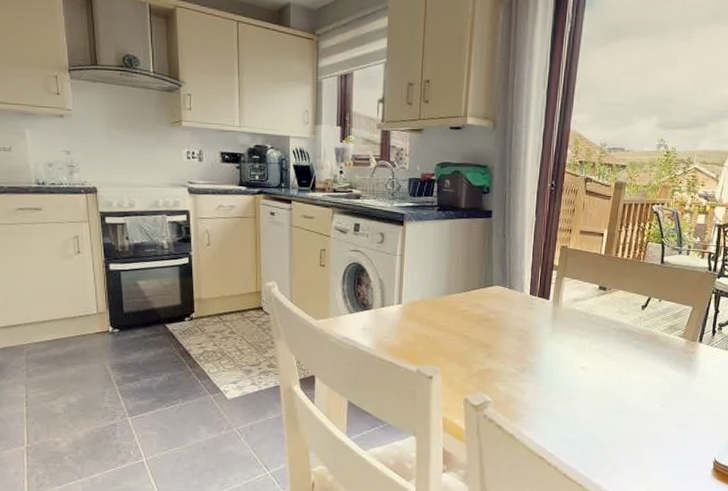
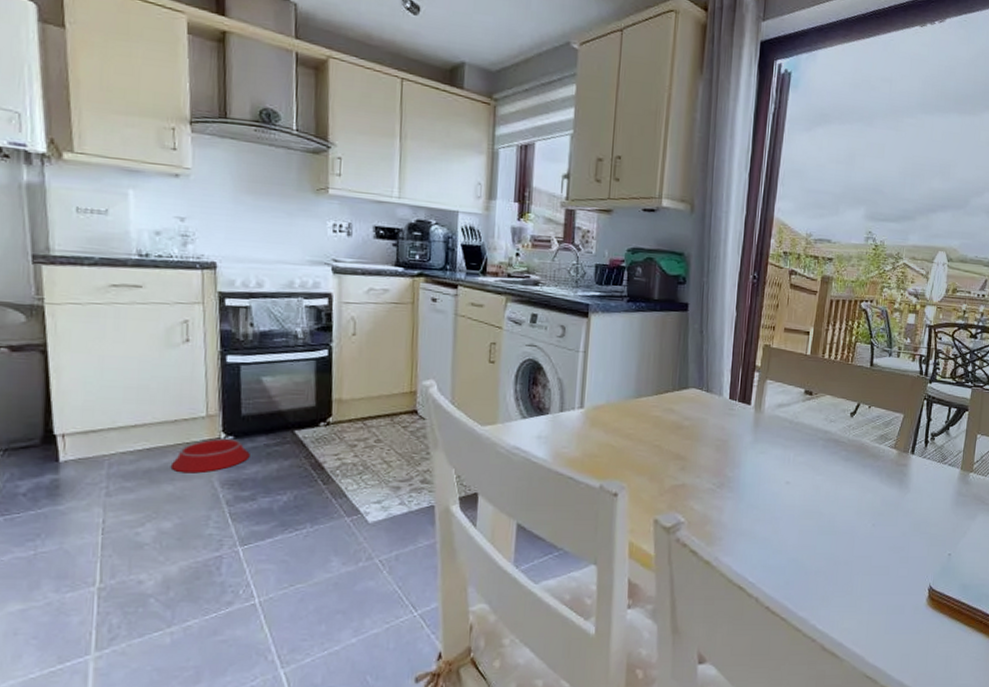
pet bowl: none [73,330,132,359] -> present [170,438,250,474]

